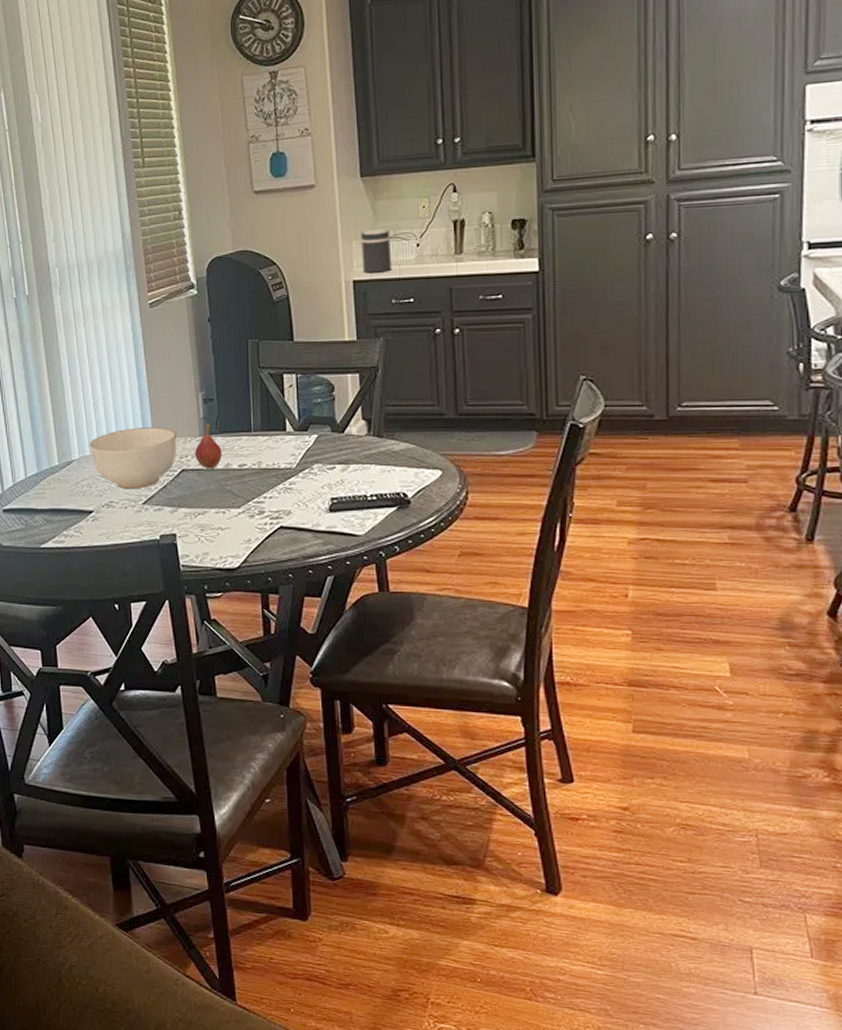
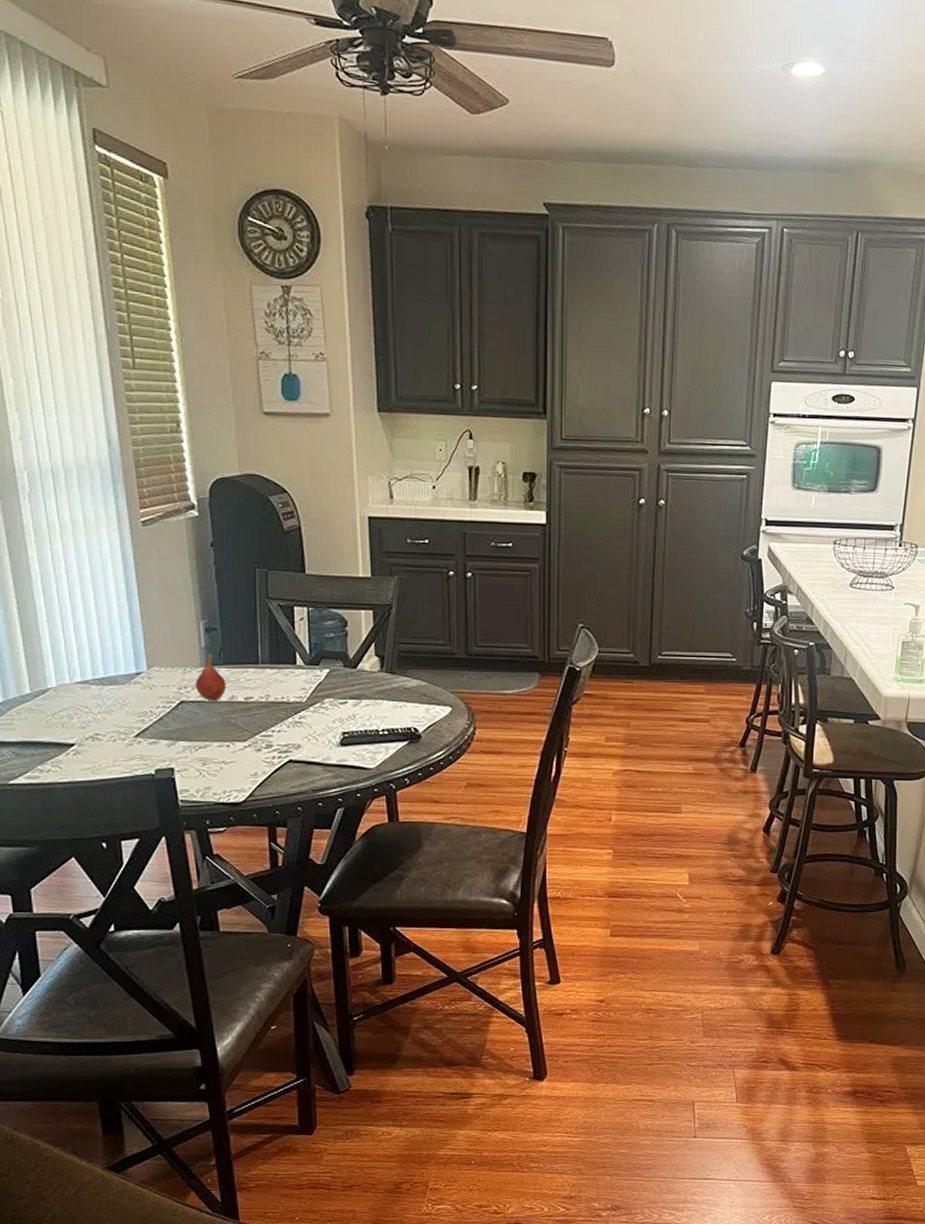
bowl: present [89,427,178,489] -> none [69,655,175,721]
cylinder: present [361,229,392,273] -> none [377,467,408,511]

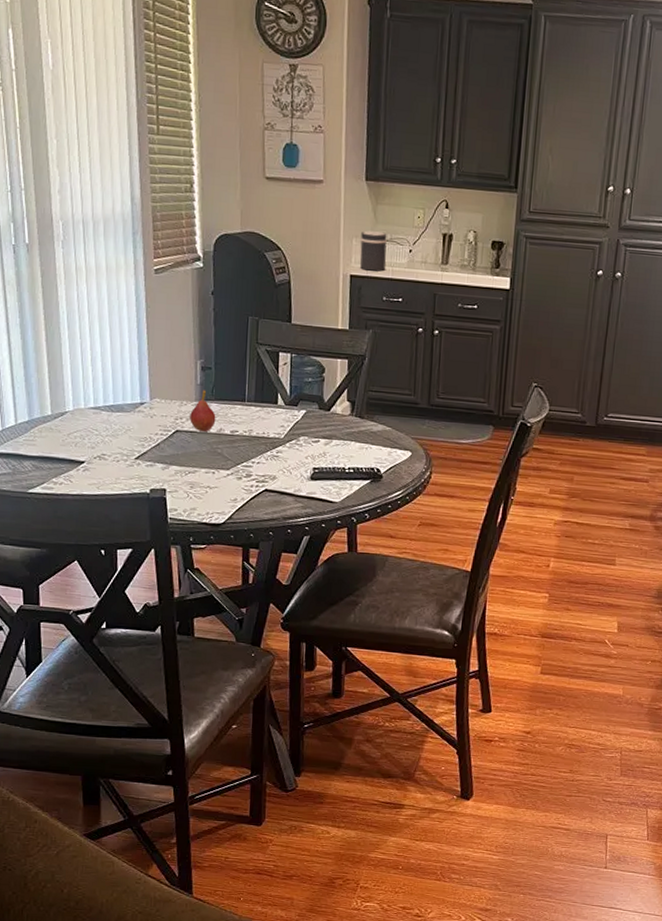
cylinder: none [377,467,408,511] -> present [360,230,387,272]

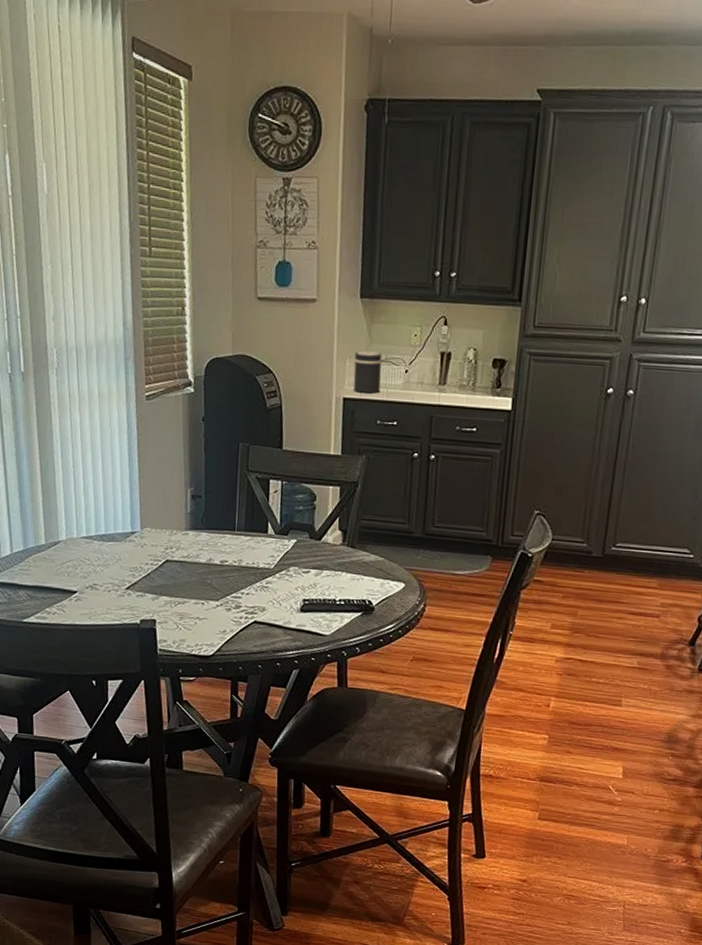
fruit: present [190,390,216,431] -> none [180,519,206,561]

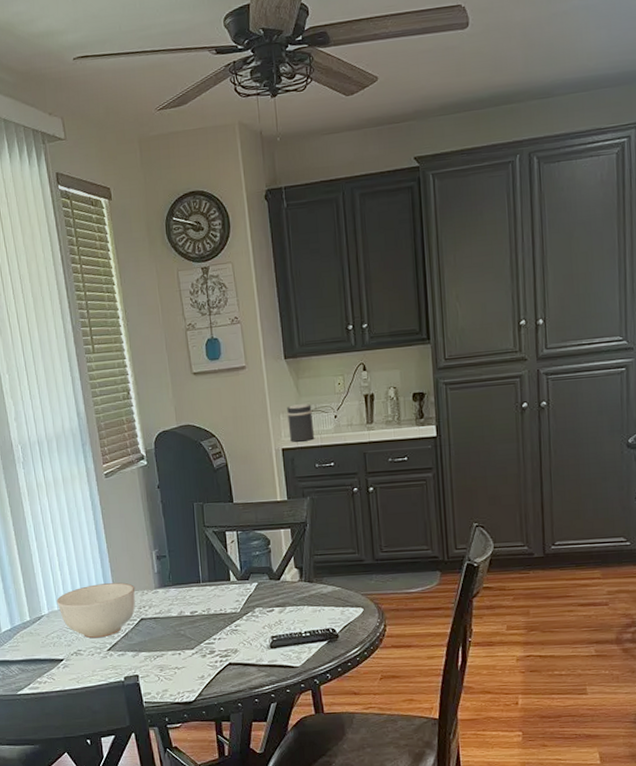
bowl: none [77,515,164,575] -> present [57,582,136,639]

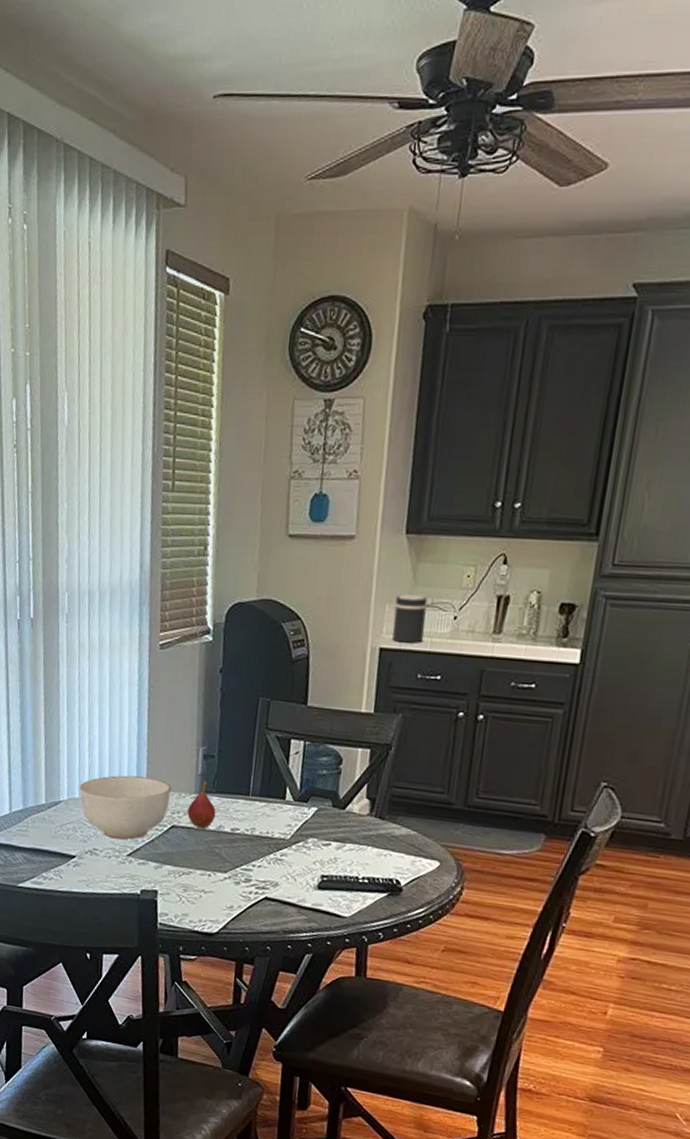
fruit: none [152,577,176,616] -> present [187,781,216,828]

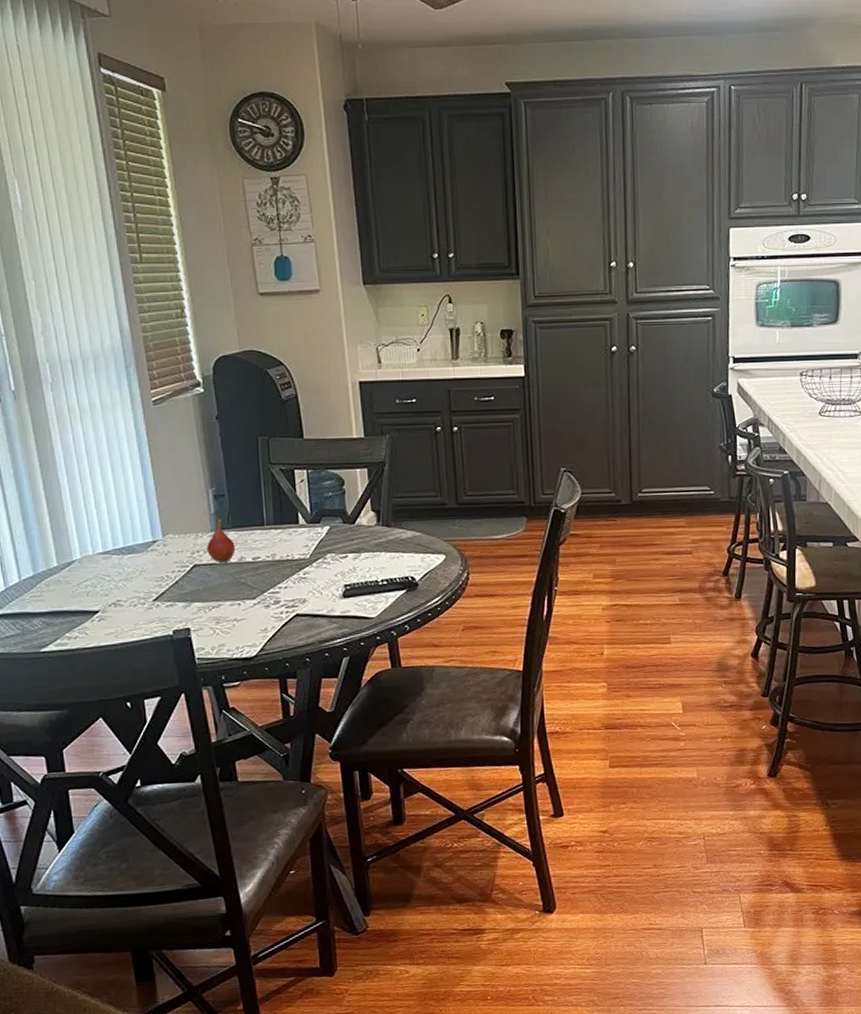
bowl: present [79,775,172,840] -> none [91,524,188,587]
cylinder: present [392,594,428,643] -> none [365,334,396,375]

